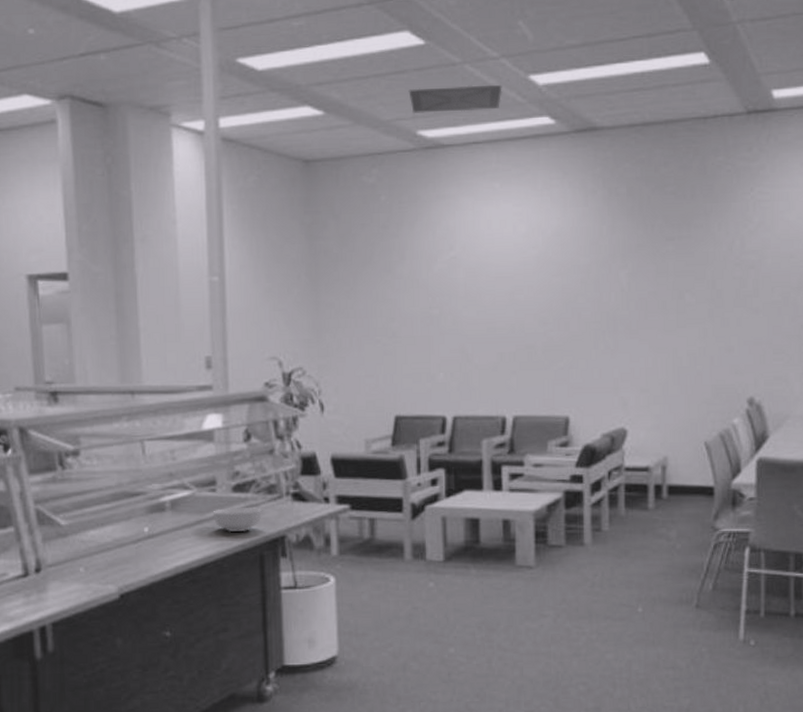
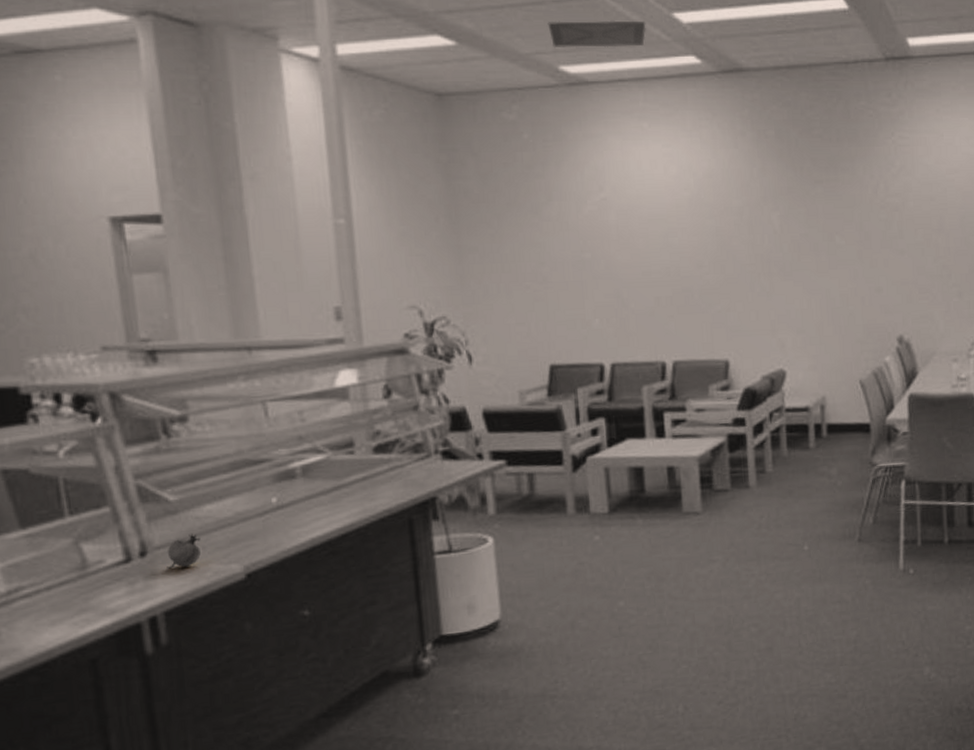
fruit: none [56,555,84,585] -> present [167,534,201,569]
cereal bowl: present [214,507,262,533] -> none [353,468,409,498]

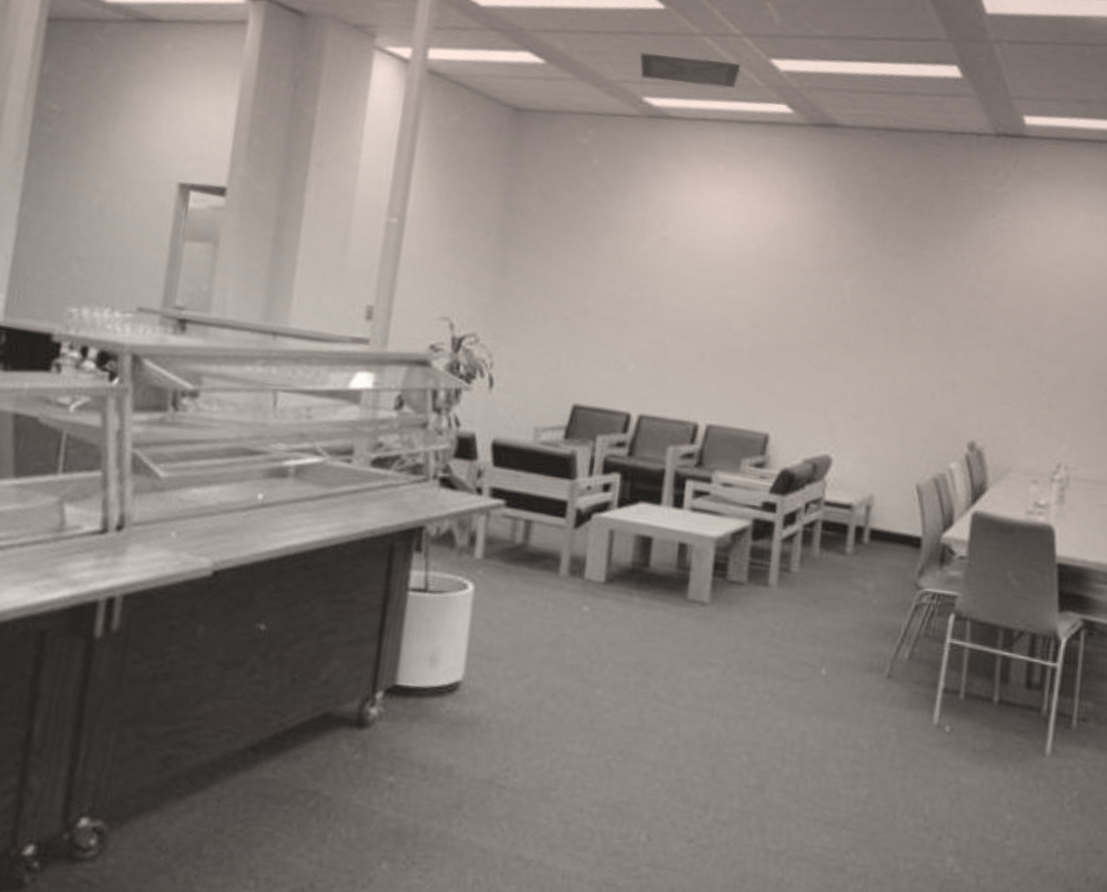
fruit: present [167,534,201,569] -> none [138,516,179,551]

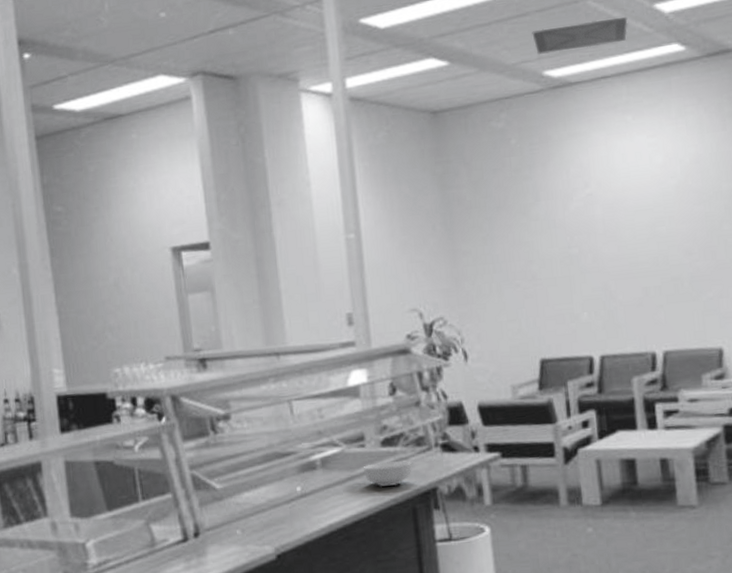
cereal bowl: none [343,483,401,515] -> present [364,460,412,488]

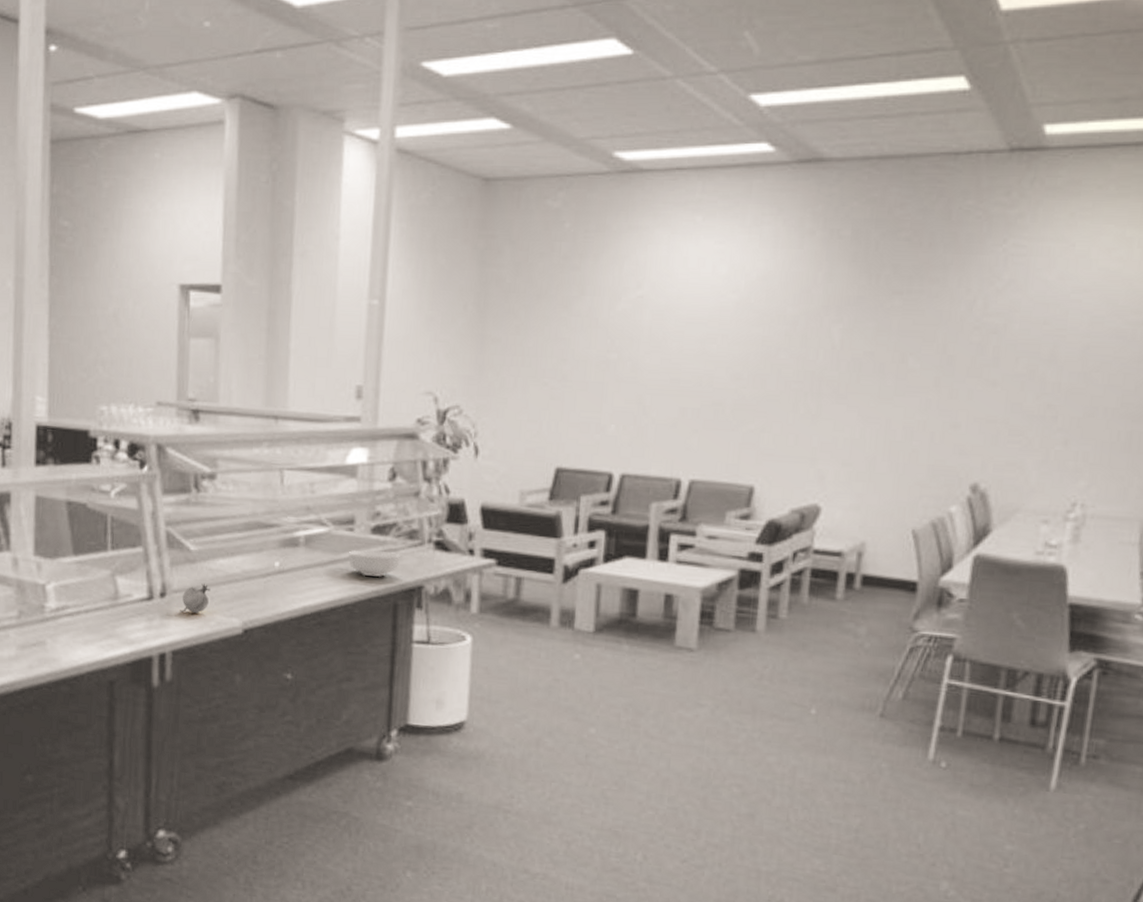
fruit: none [214,518,241,548] -> present [180,583,211,614]
ceiling vent: present [532,16,628,56] -> none [608,103,717,133]

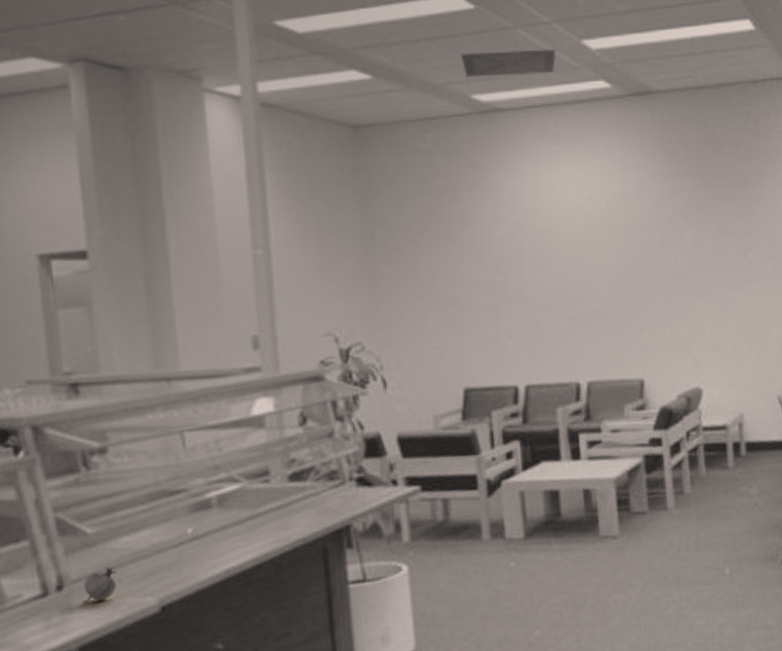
cereal bowl: present [348,549,400,577] -> none [268,496,323,527]
ceiling vent: none [608,103,717,133] -> present [460,49,557,79]

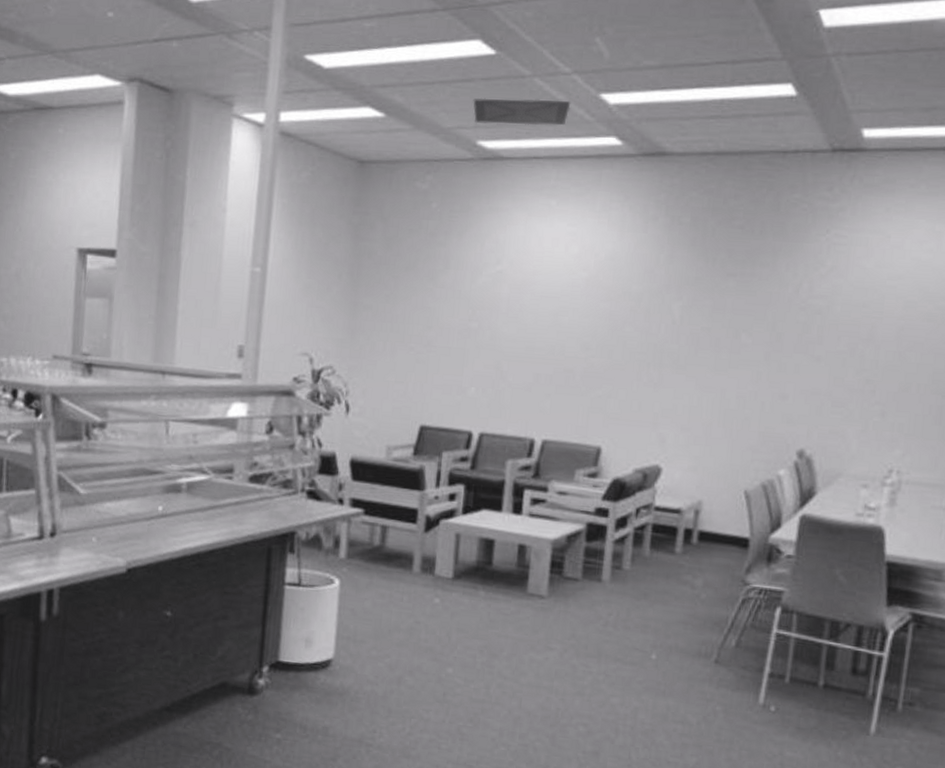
fruit: present [83,567,117,603] -> none [68,525,98,553]

